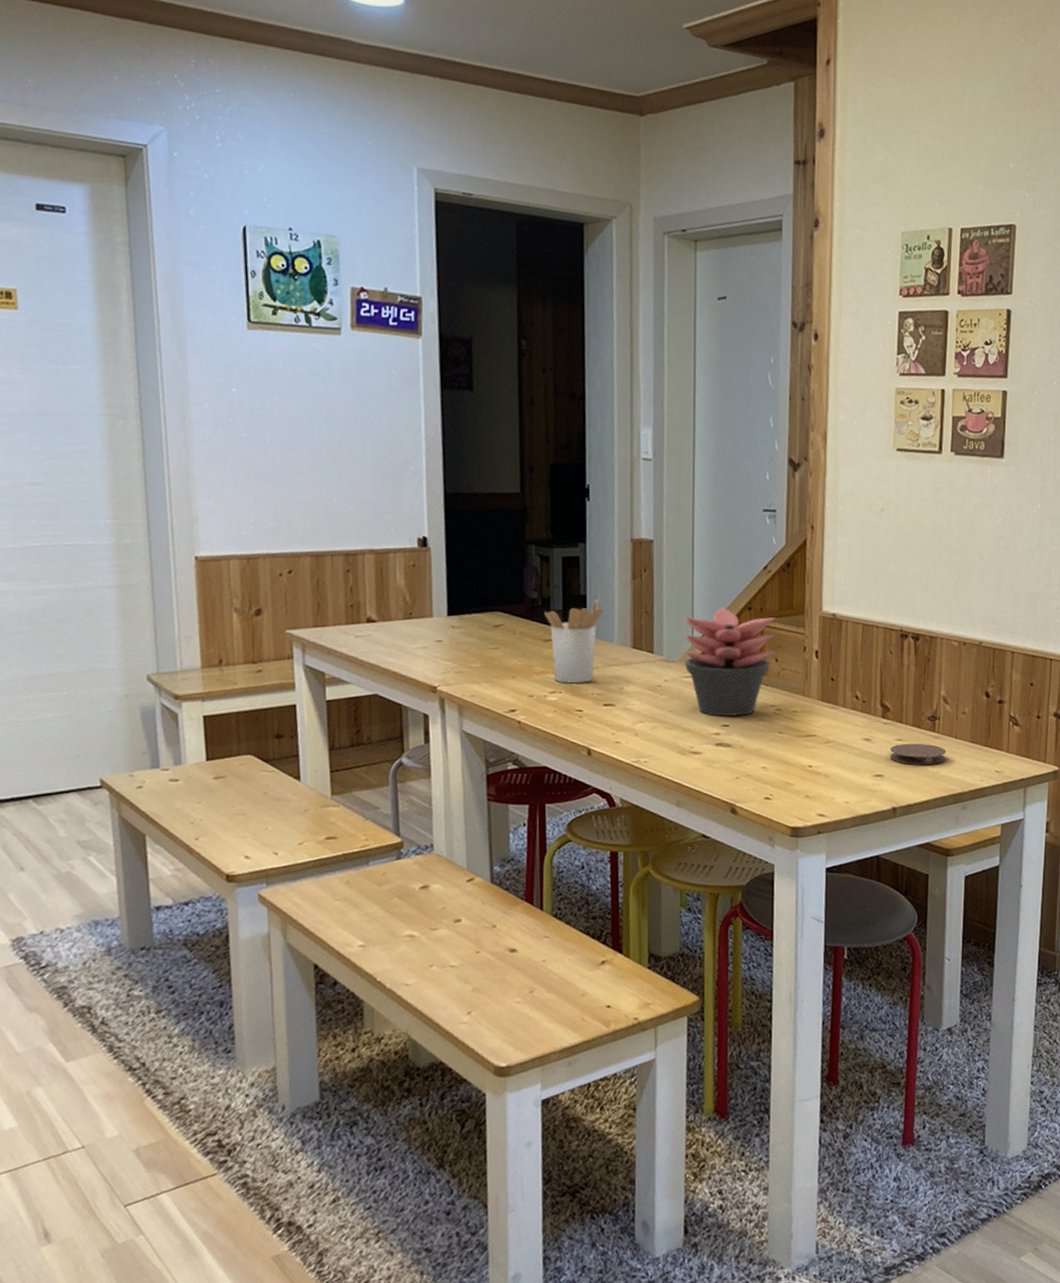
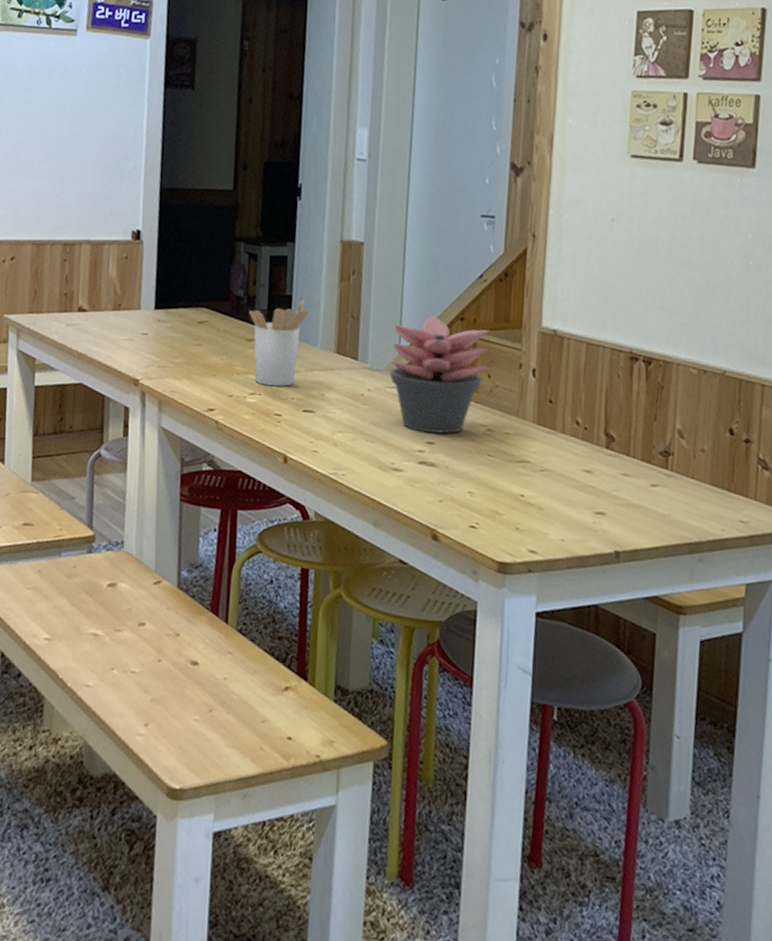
coaster: present [889,743,947,765] -> none [613,479,681,507]

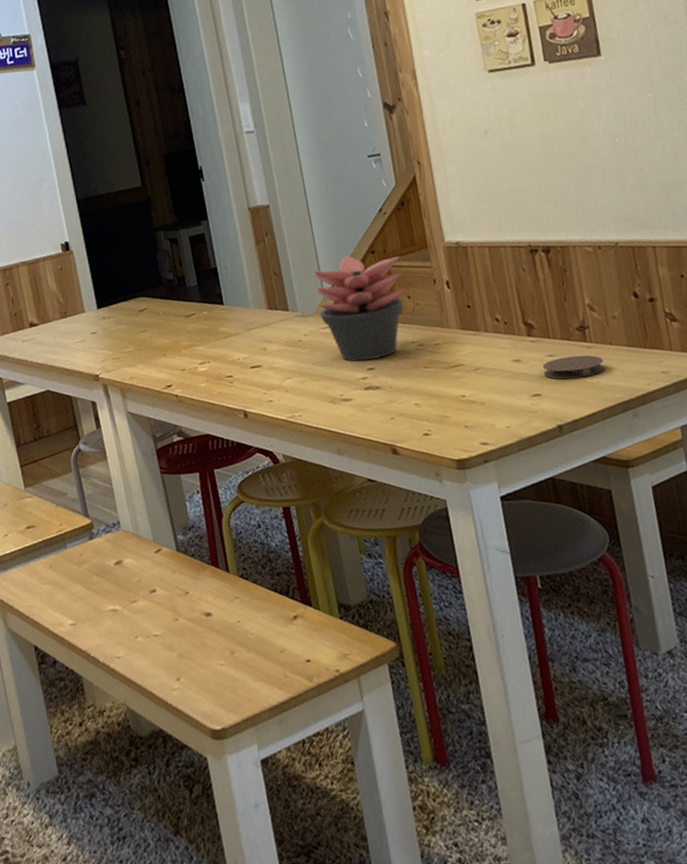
utensil holder: present [248,300,309,387] -> none [181,269,237,353]
coaster: none [613,479,681,507] -> present [542,355,605,380]

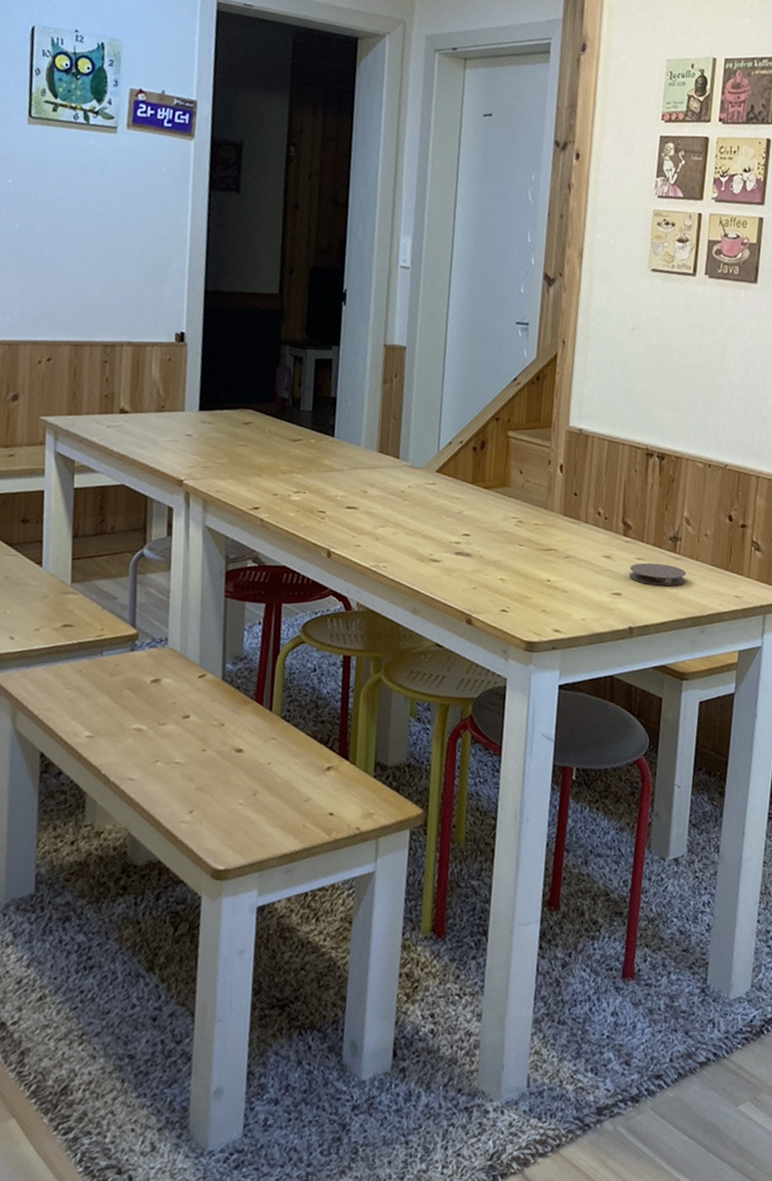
succulent plant: present [312,255,406,361] -> none [429,416,522,526]

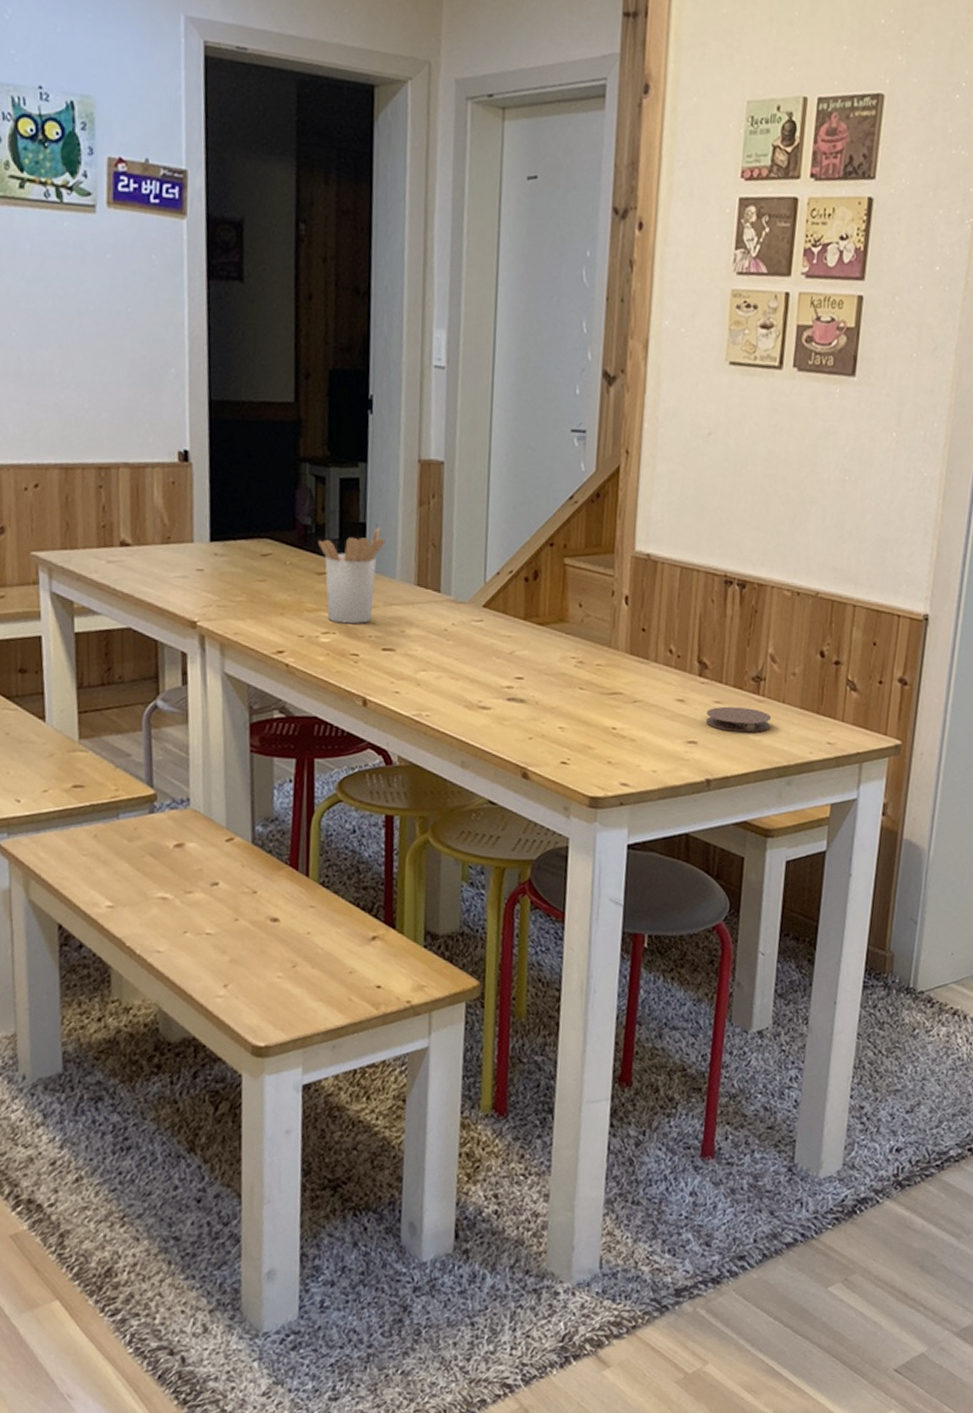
utensil holder: none [293,401,353,485] -> present [317,527,386,624]

